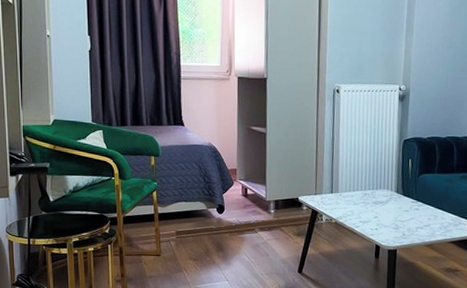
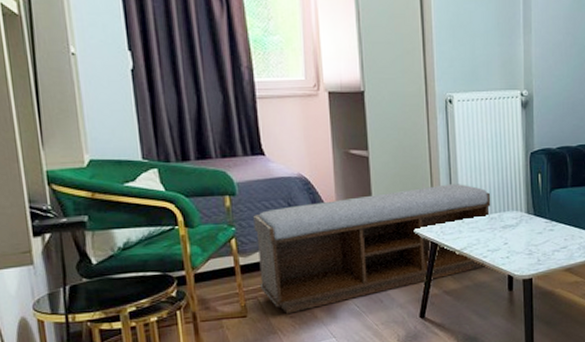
bench: none [171,161,366,257] -> present [253,184,491,314]

